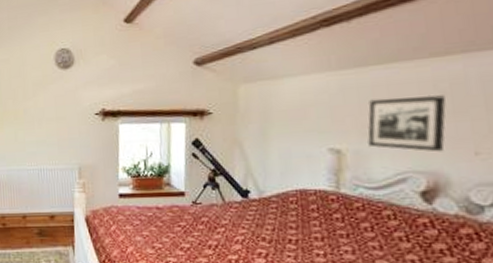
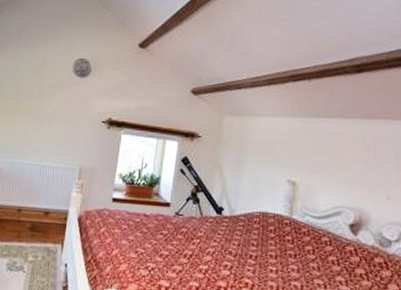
picture frame: present [367,94,446,152] -> none [316,144,370,194]

